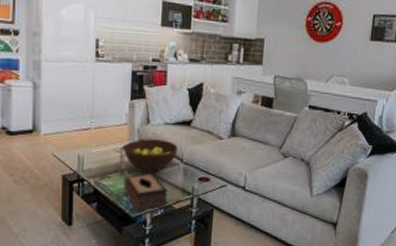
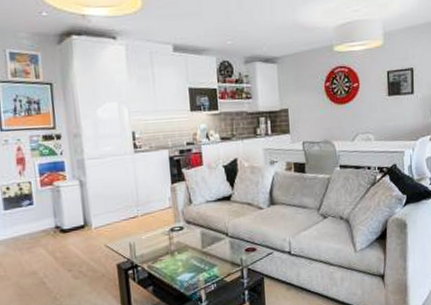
fruit bowl: present [124,139,178,174] -> none [171,217,222,252]
tissue box: present [124,172,168,213] -> none [175,250,219,290]

